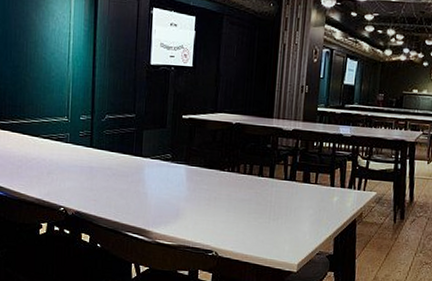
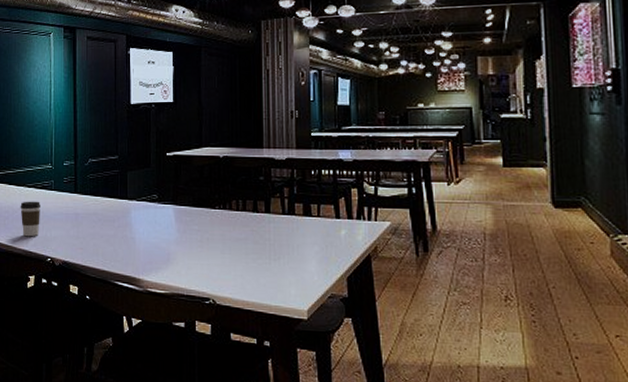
coffee cup: none [34,151,56,187] -> present [20,201,41,237]

